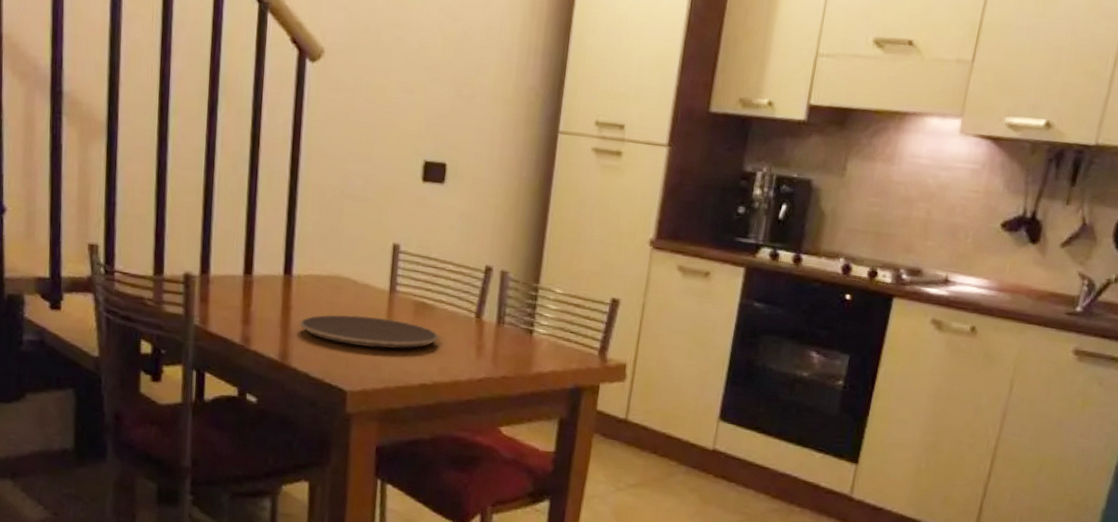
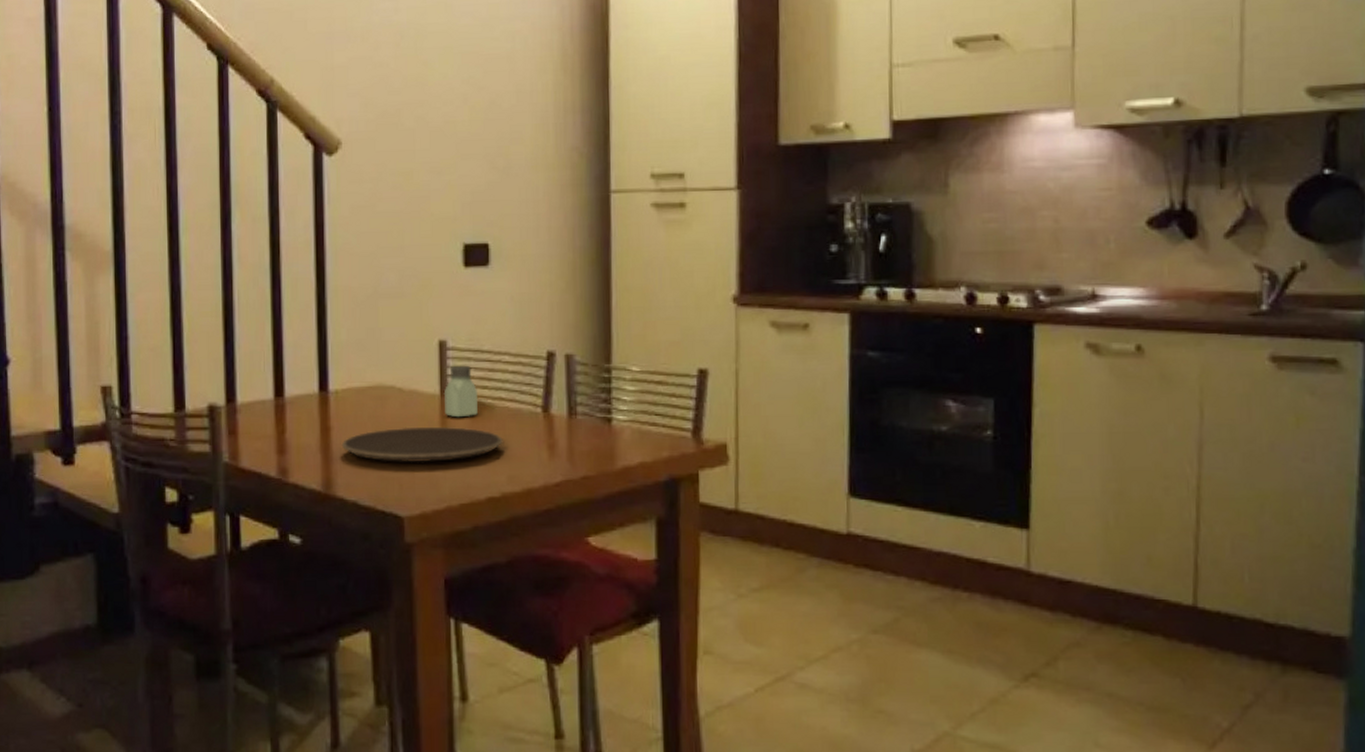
saltshaker: none [392,267,422,314] -> present [443,365,478,418]

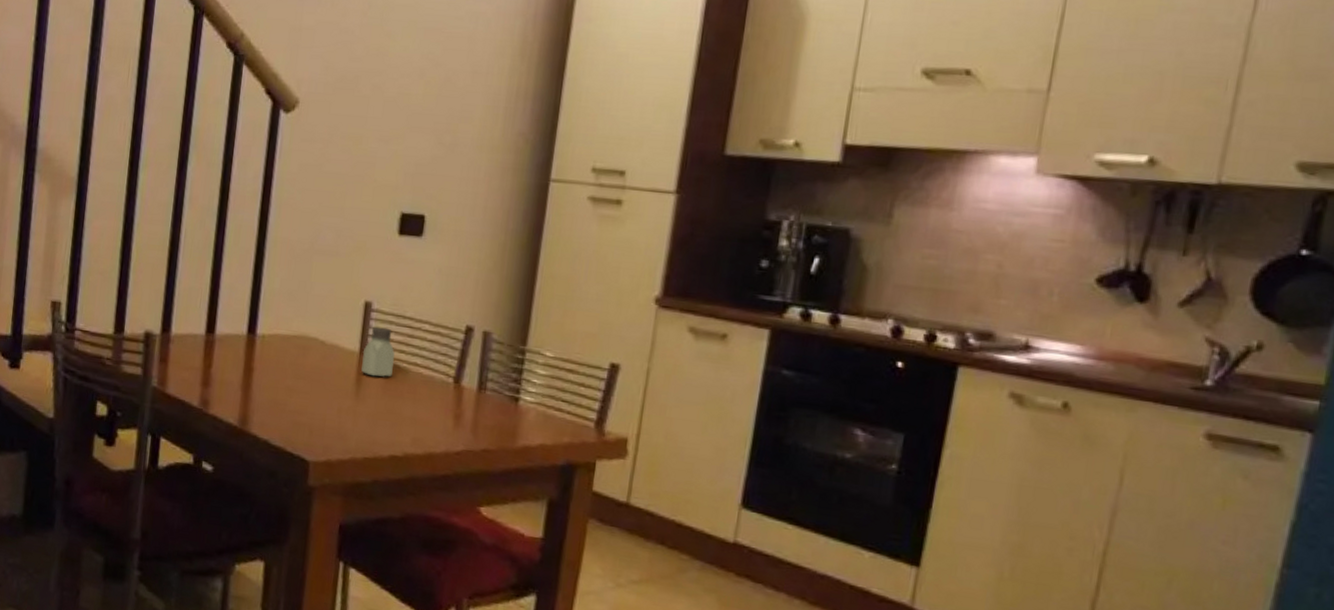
plate: present [341,426,504,463] -> none [261,377,414,417]

